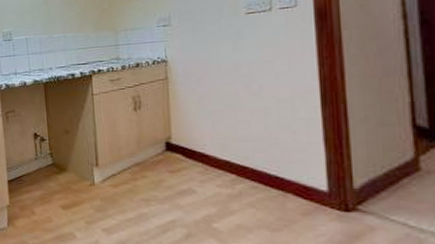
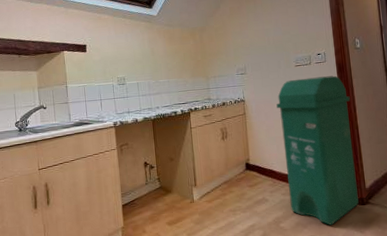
trash bin: none [214,26,340,234] -> present [276,76,359,225]

